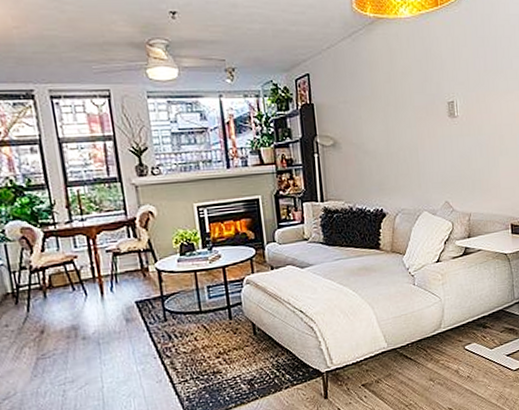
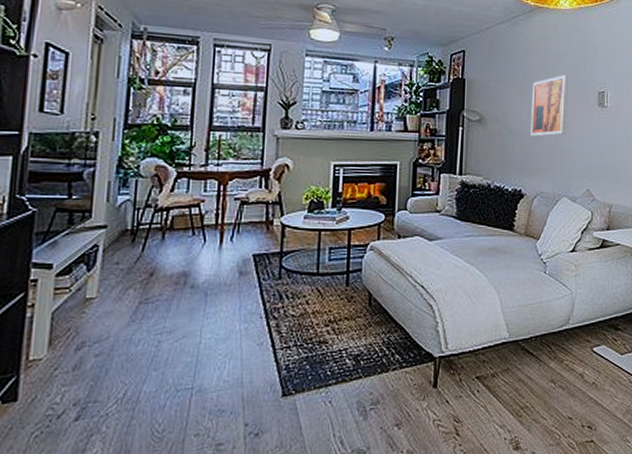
wall art: none [381,88,420,155] -> present [531,75,569,137]

